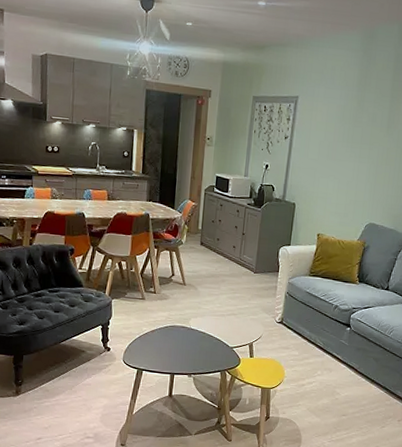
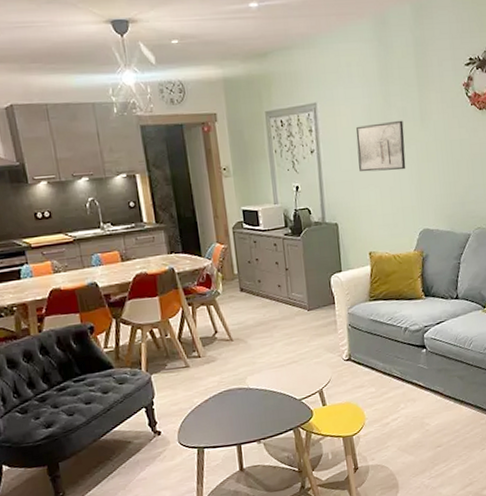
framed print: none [324,122,371,168] -> present [355,120,406,172]

